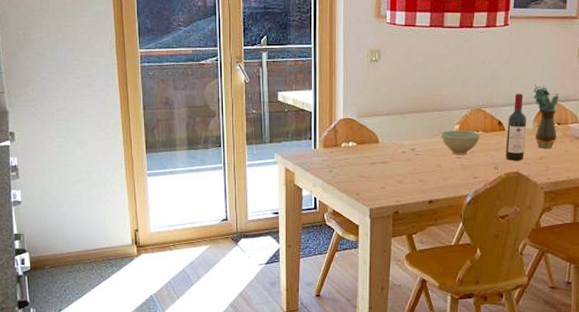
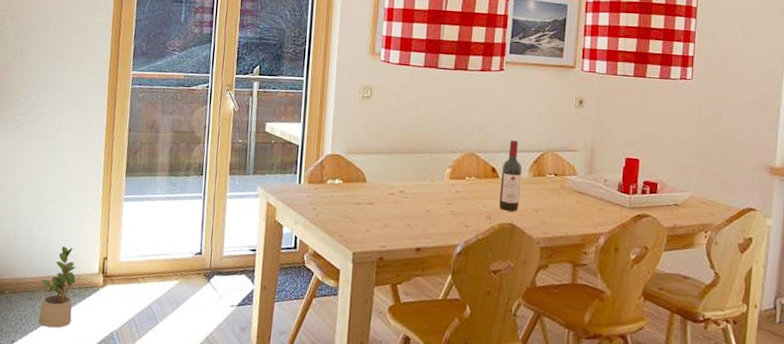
potted plant: none [79,222,115,296] -> present [38,246,81,328]
bowl: present [441,130,480,155] -> none [431,174,473,201]
vase: present [533,84,559,149] -> none [529,132,556,201]

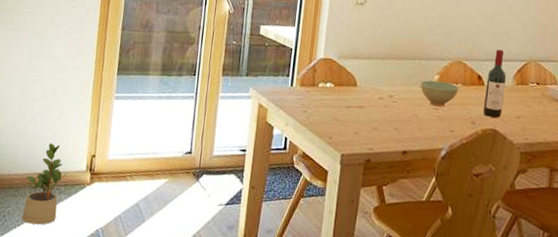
bowl: none [431,174,473,201] -> present [420,80,459,107]

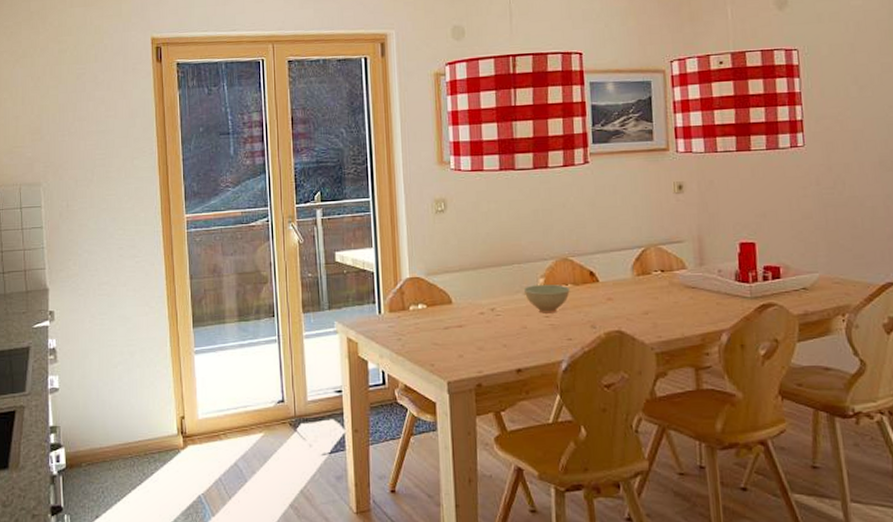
potted plant: present [22,143,68,225] -> none [119,409,159,497]
wine bottle: present [483,49,507,118] -> none [600,238,626,317]

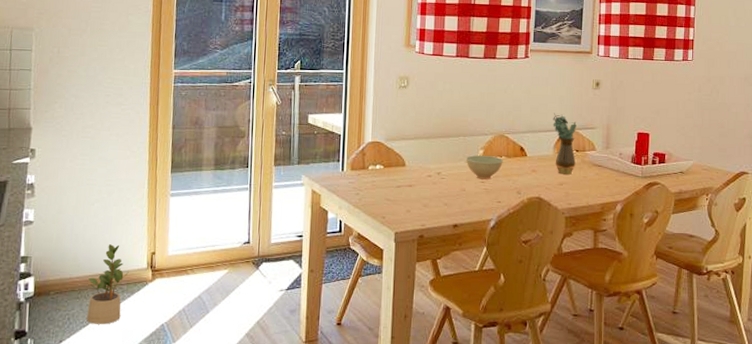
potted plant: none [119,409,159,497] -> present [86,244,129,324]
vase: none [627,227,662,301] -> present [553,113,577,175]

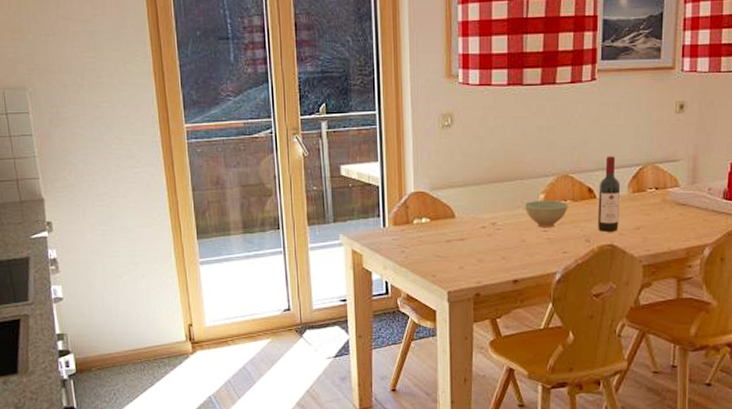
potted plant: present [86,244,129,324] -> none [128,318,168,399]
wine bottle: none [527,121,548,186] -> present [597,156,621,232]
vase: present [553,113,577,175] -> none [627,145,656,217]

